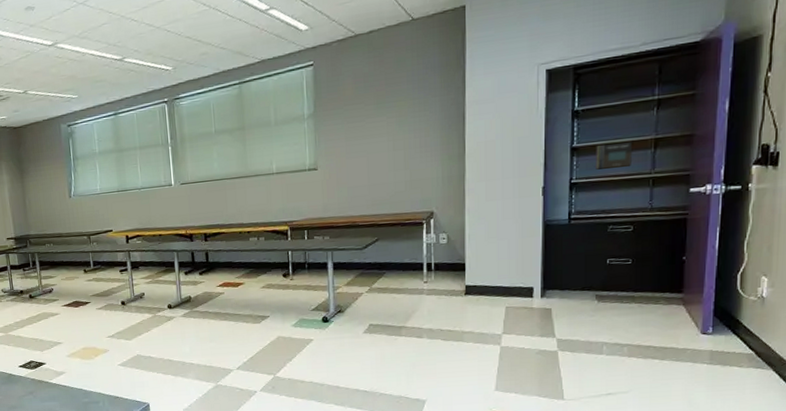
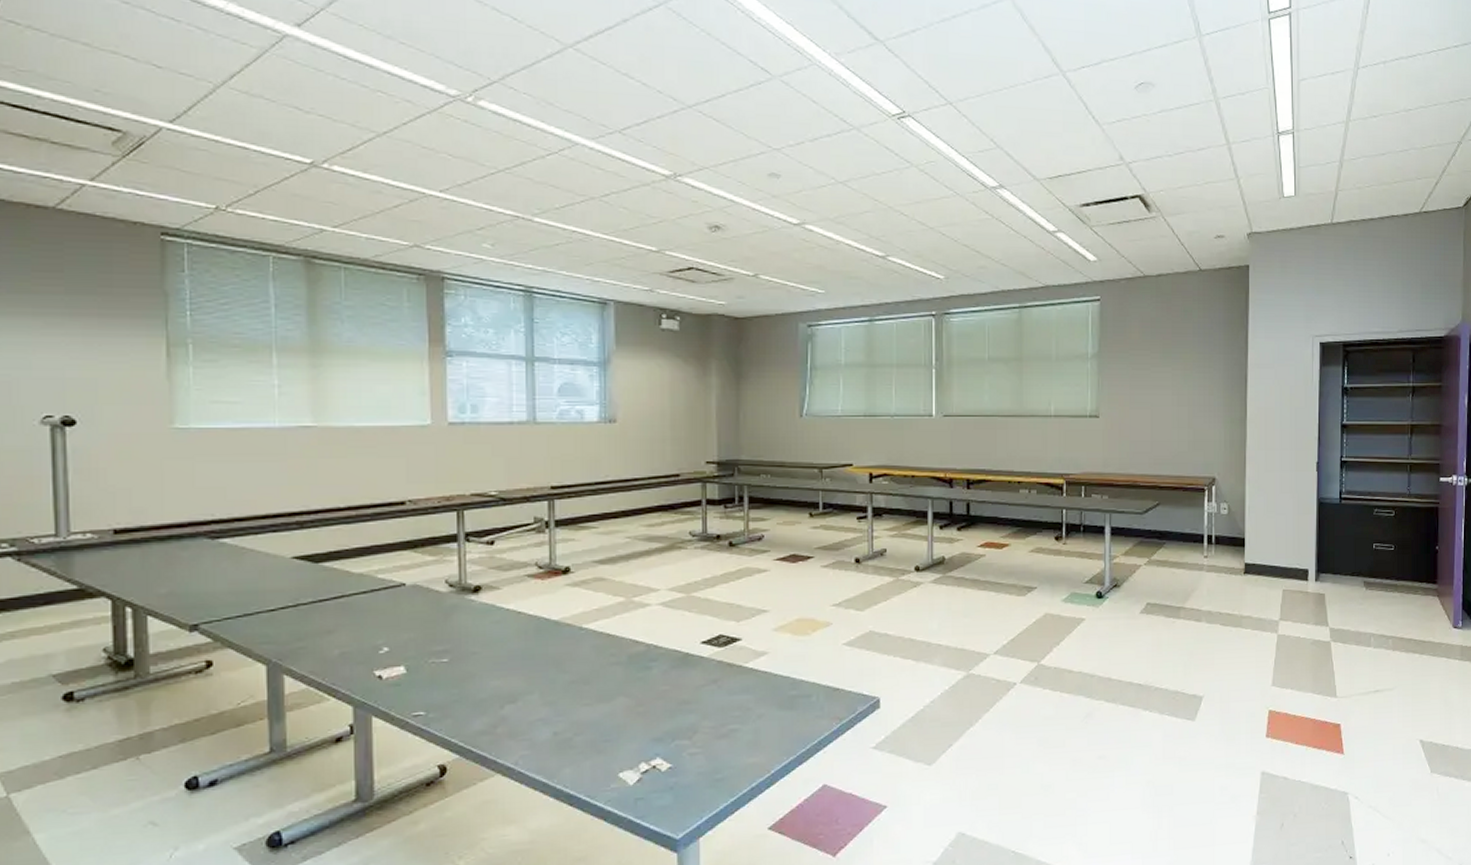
books: present [595,141,632,170] -> none [1362,423,1392,451]

